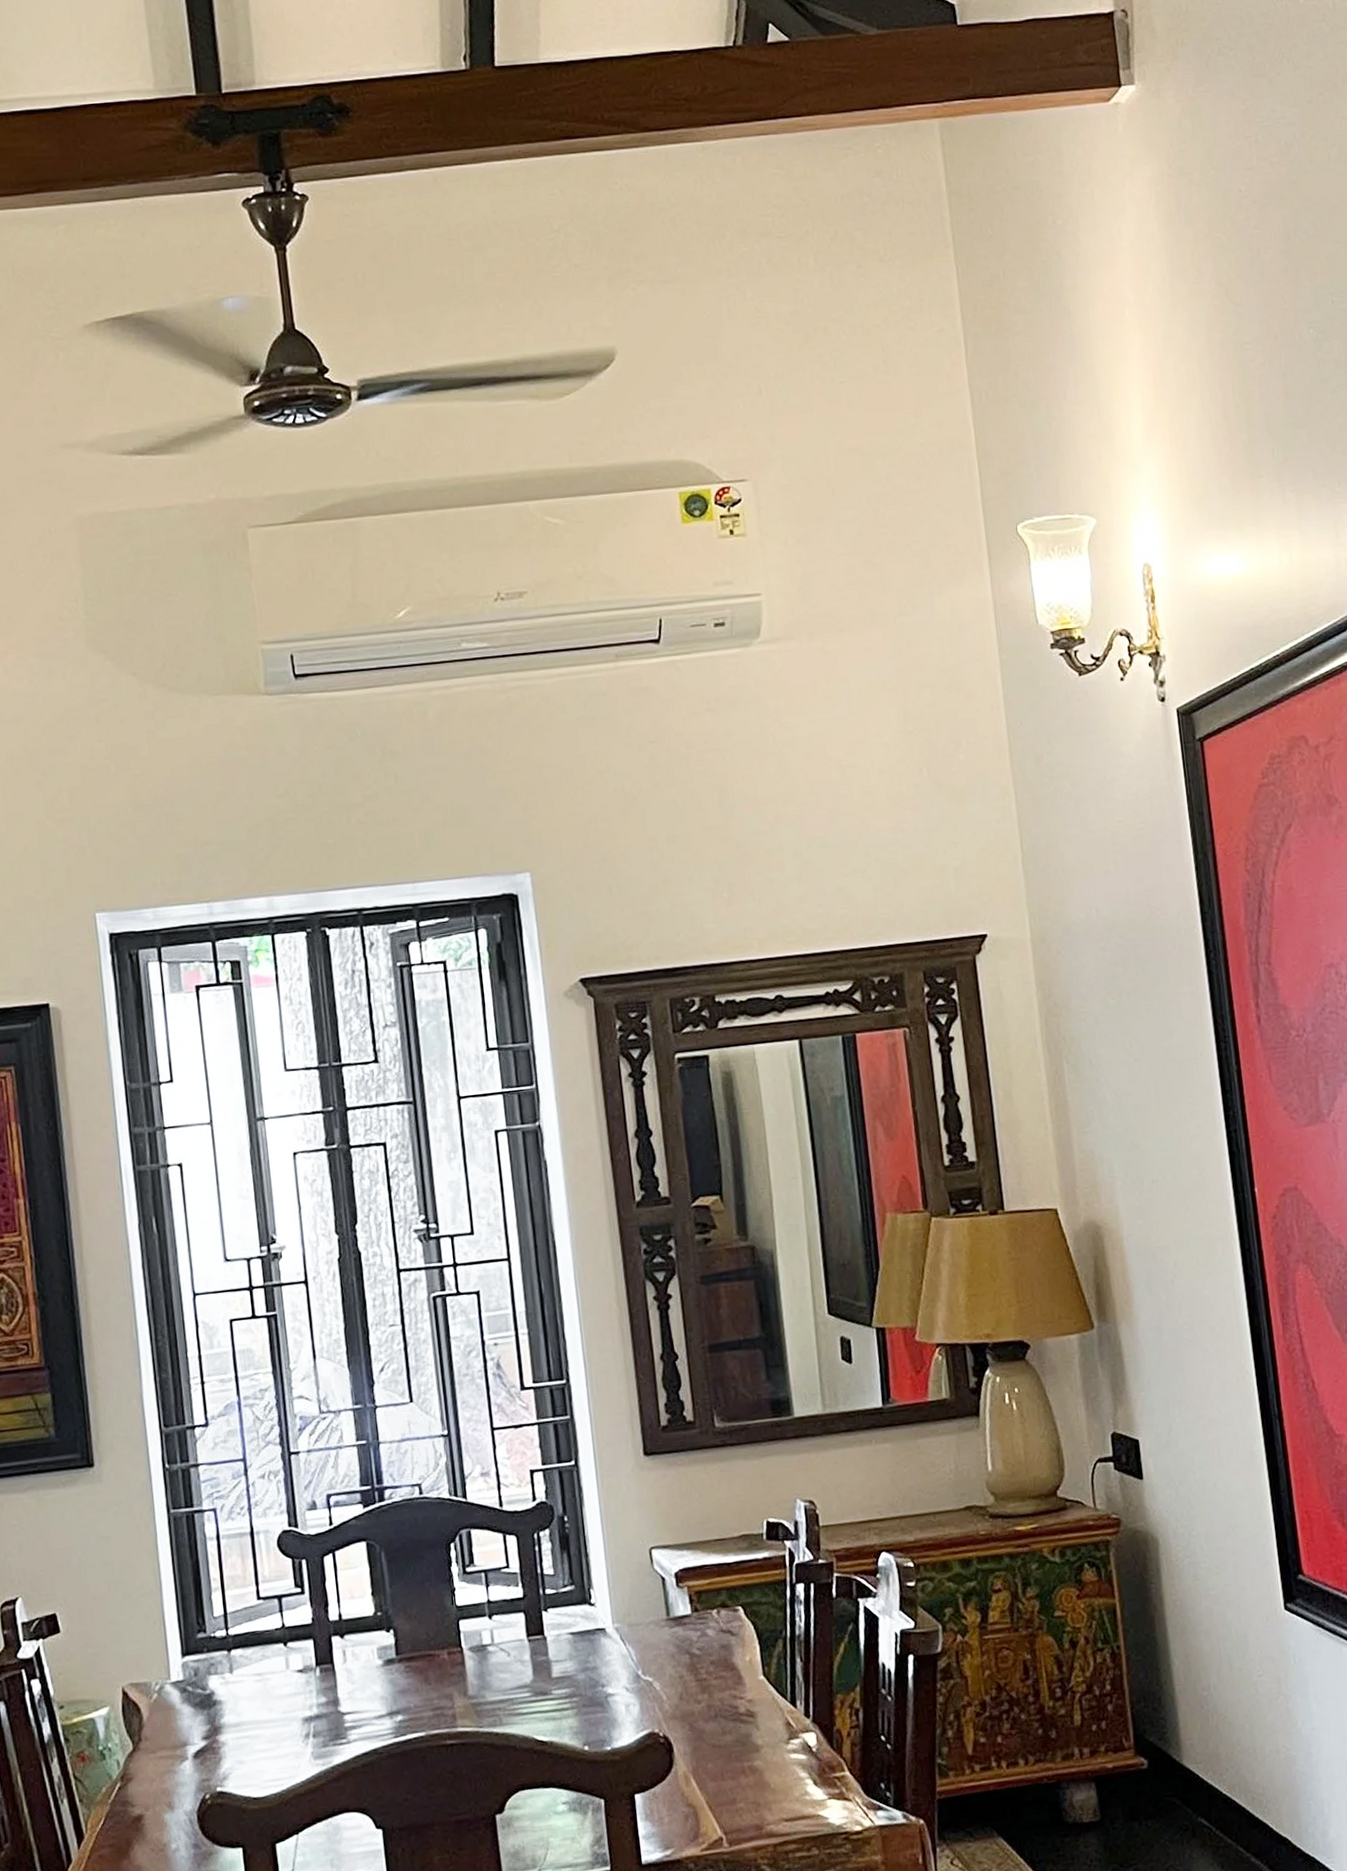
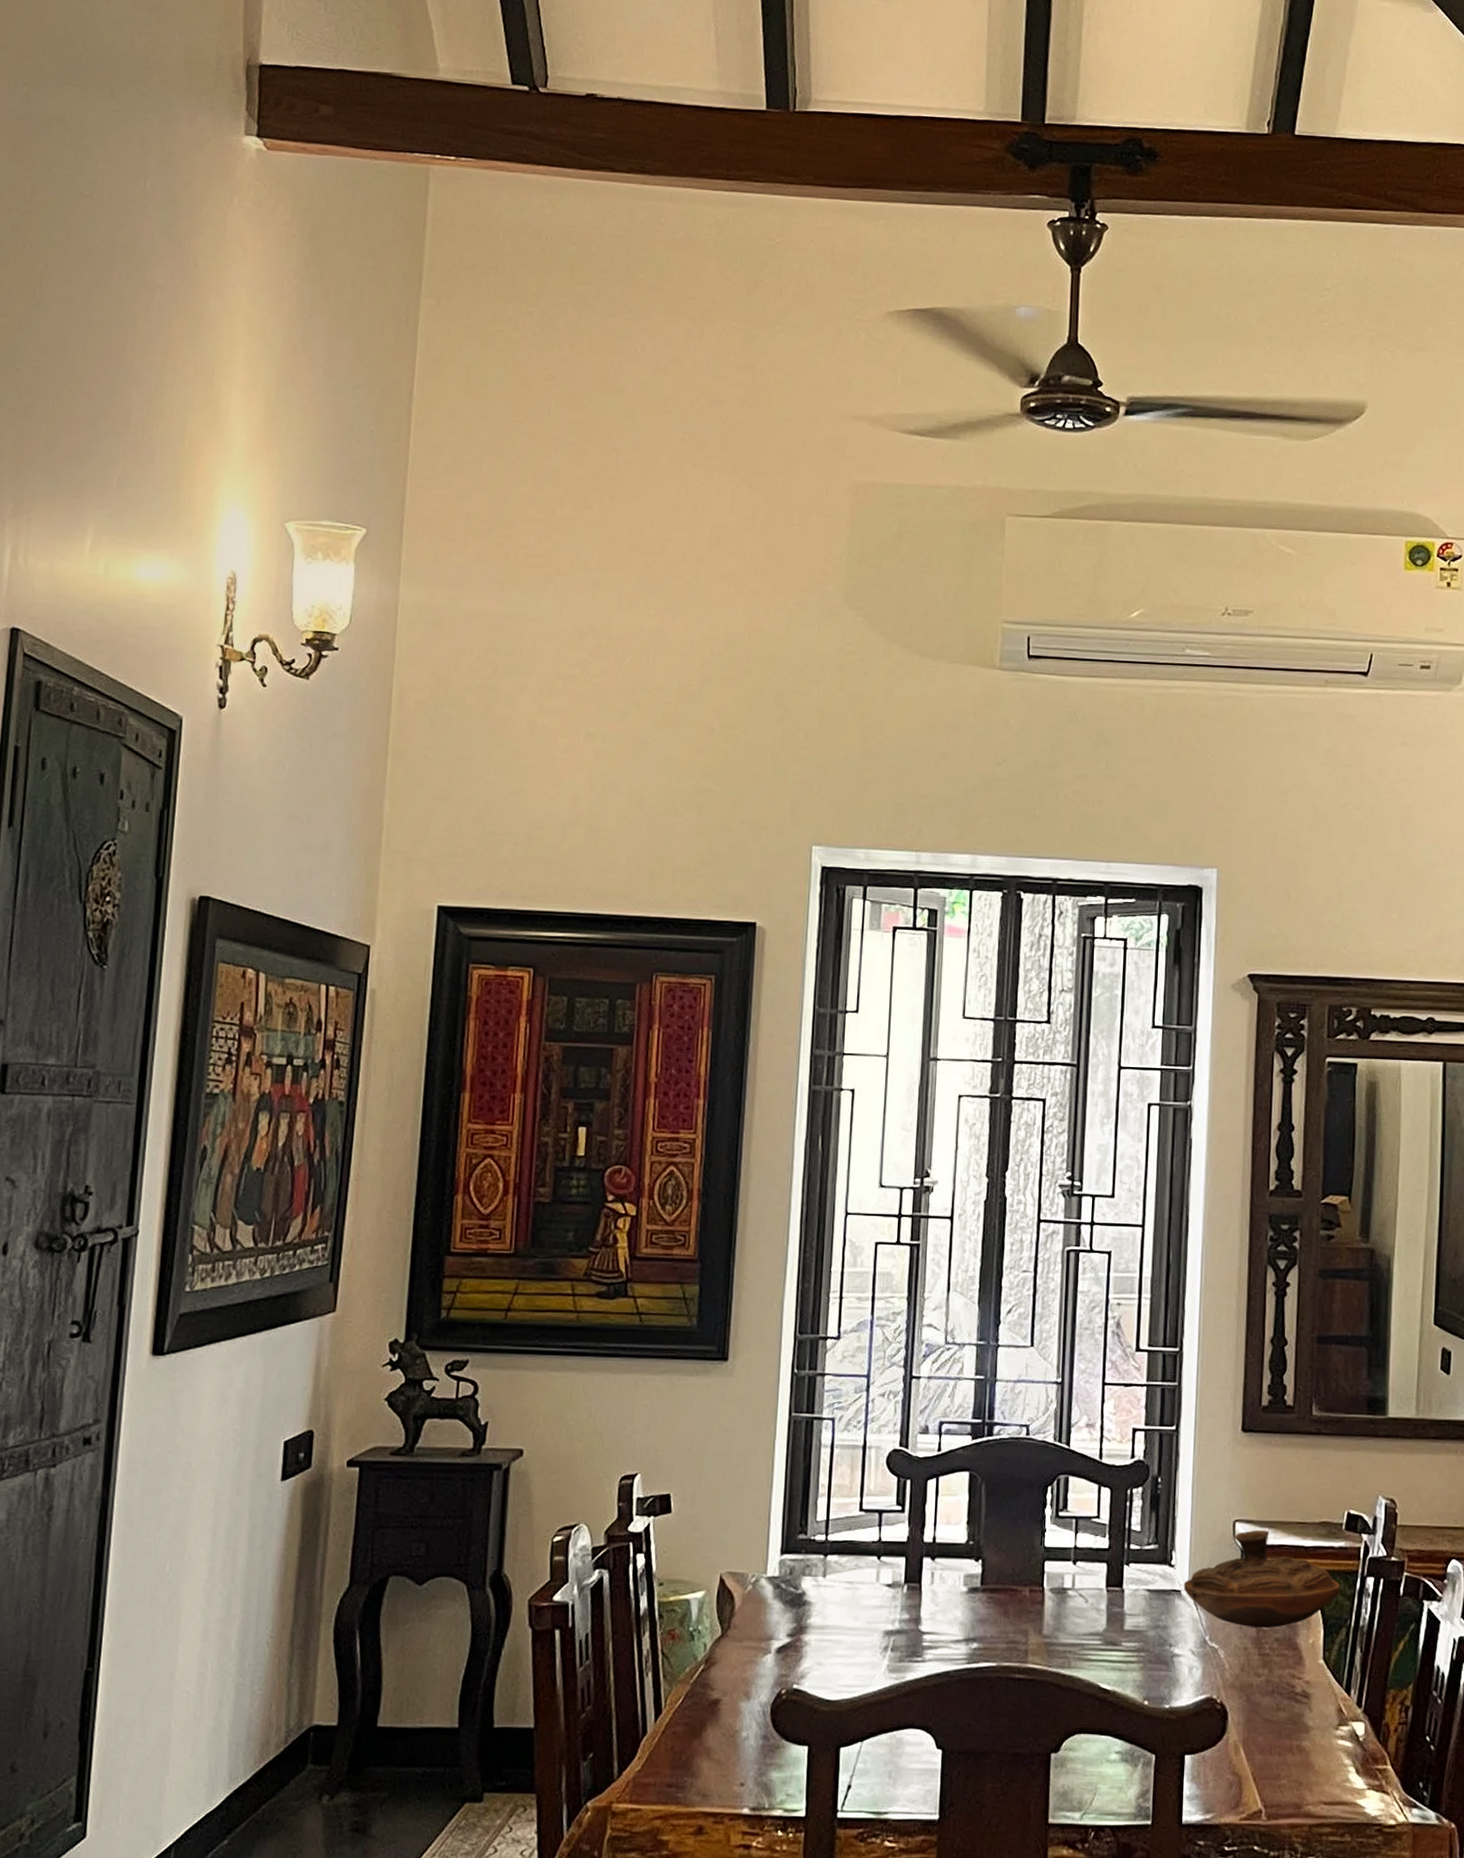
decorative bowl: none [607,1552,771,1655] -> present [1183,1530,1341,1628]

